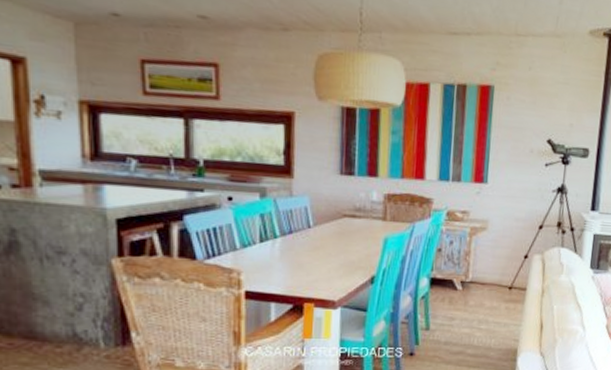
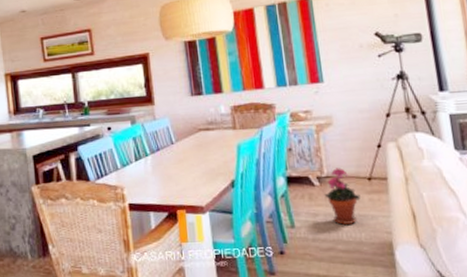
potted plant: none [464,274,498,330] -> present [324,168,361,225]

